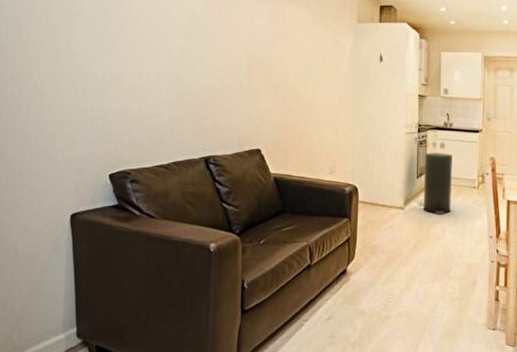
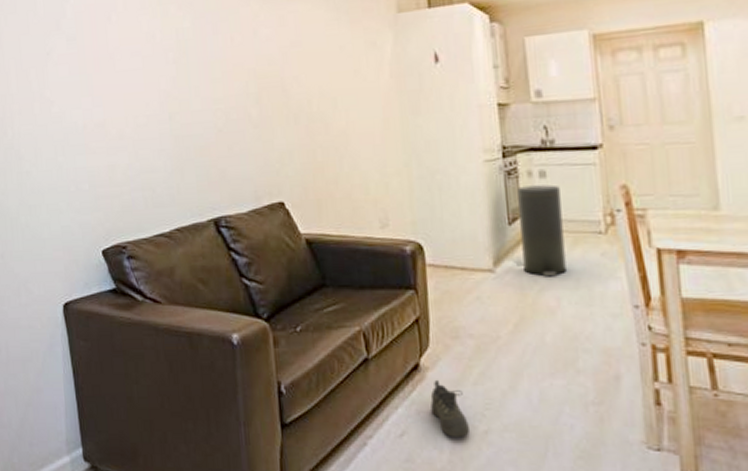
shoe: none [351,281,376,321] -> present [430,379,469,437]

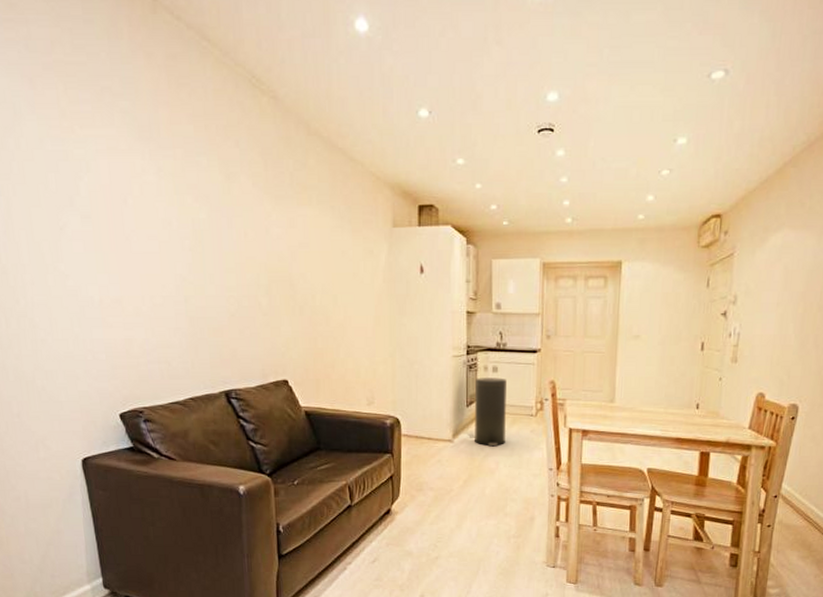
shoe: present [430,379,469,437] -> none [397,520,424,562]

